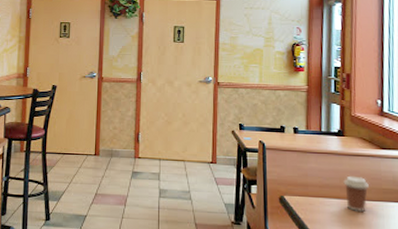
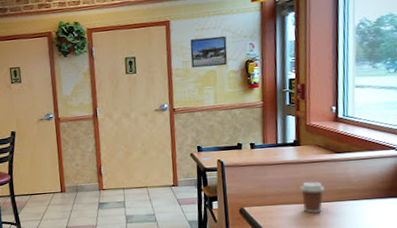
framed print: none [238,17,275,46] -> present [190,36,228,68]

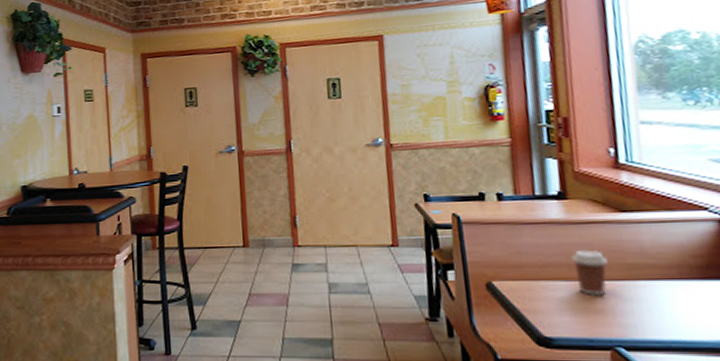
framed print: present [190,36,228,68] -> none [410,54,460,94]

